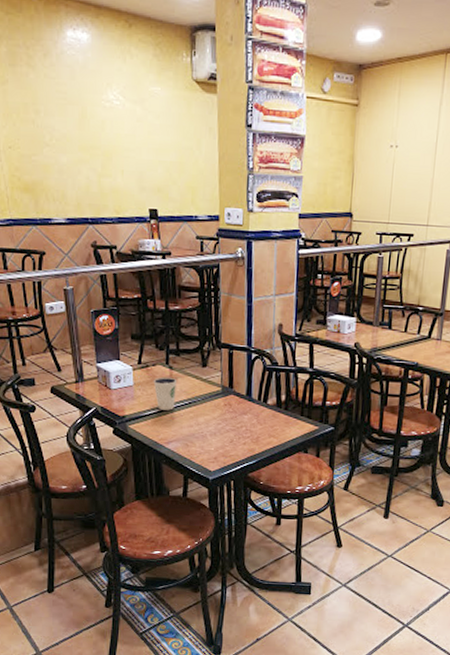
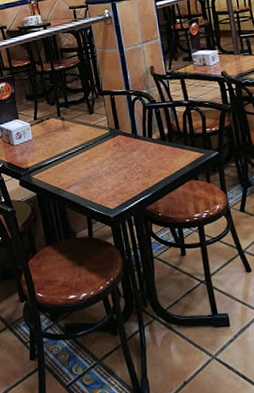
dixie cup: present [153,376,178,411] -> none [49,127,71,158]

